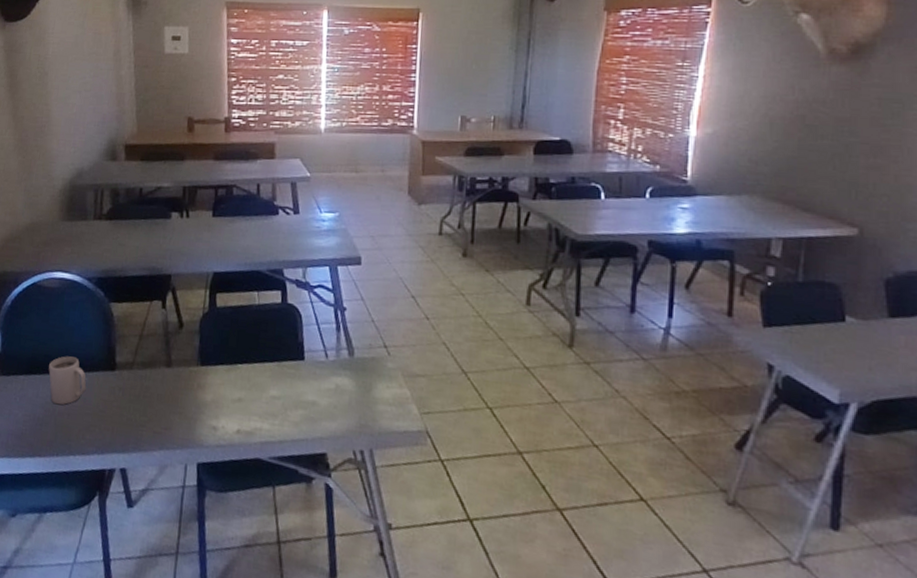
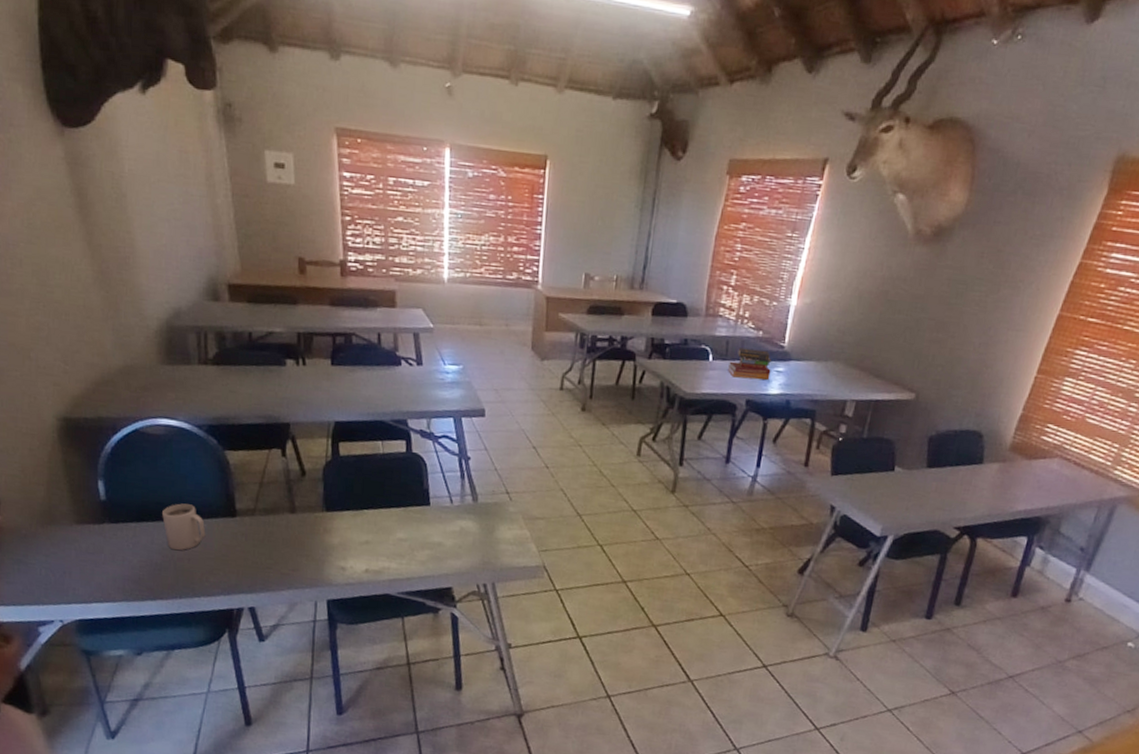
books: none [624,184,675,218] -> present [728,347,773,380]

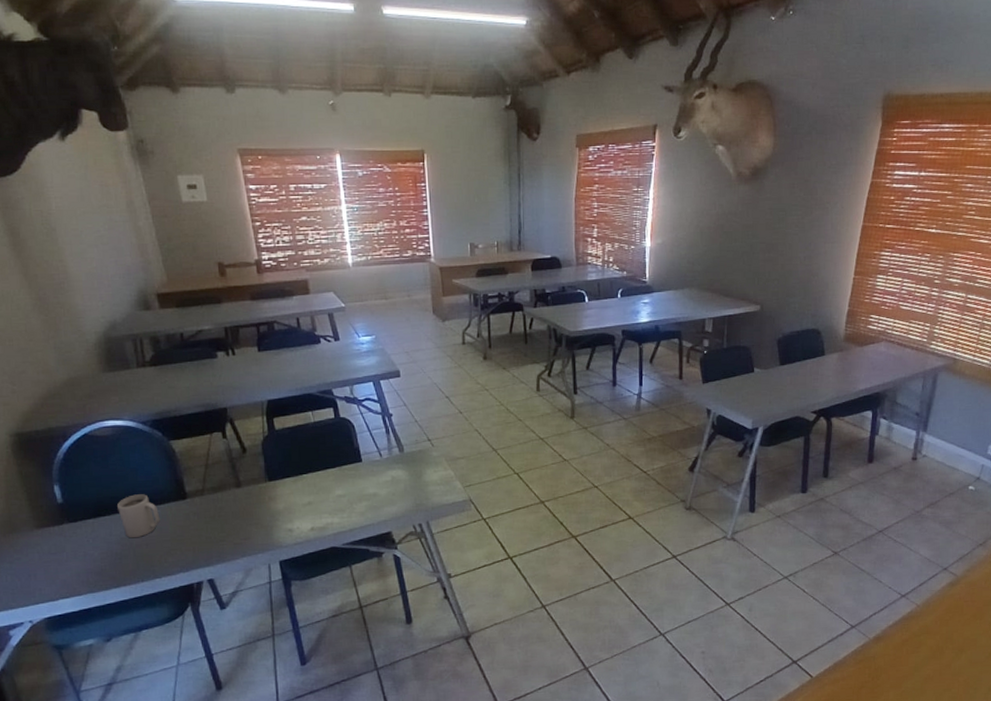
books: present [728,347,773,380] -> none [603,287,639,313]

